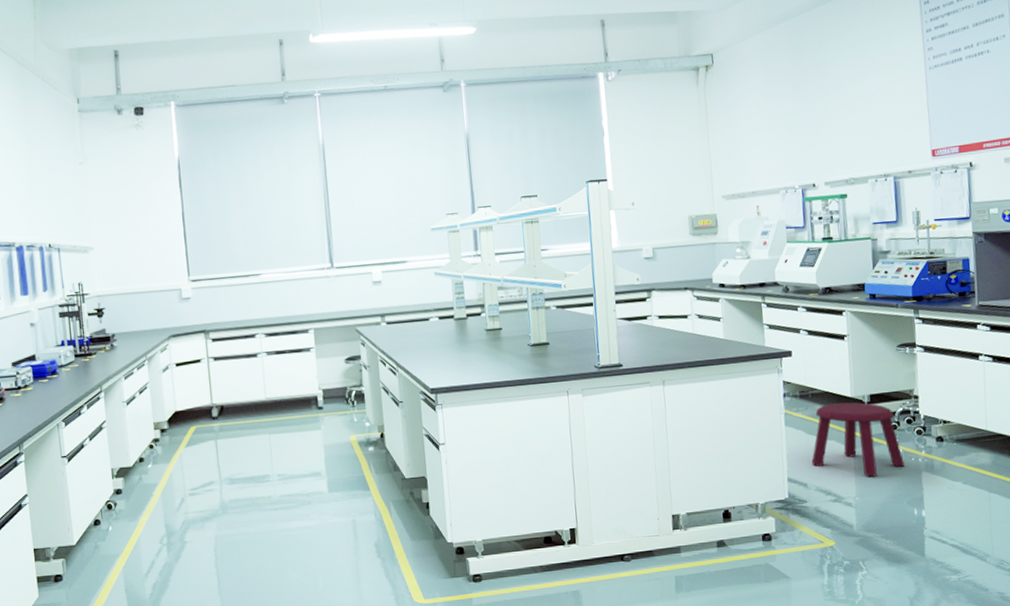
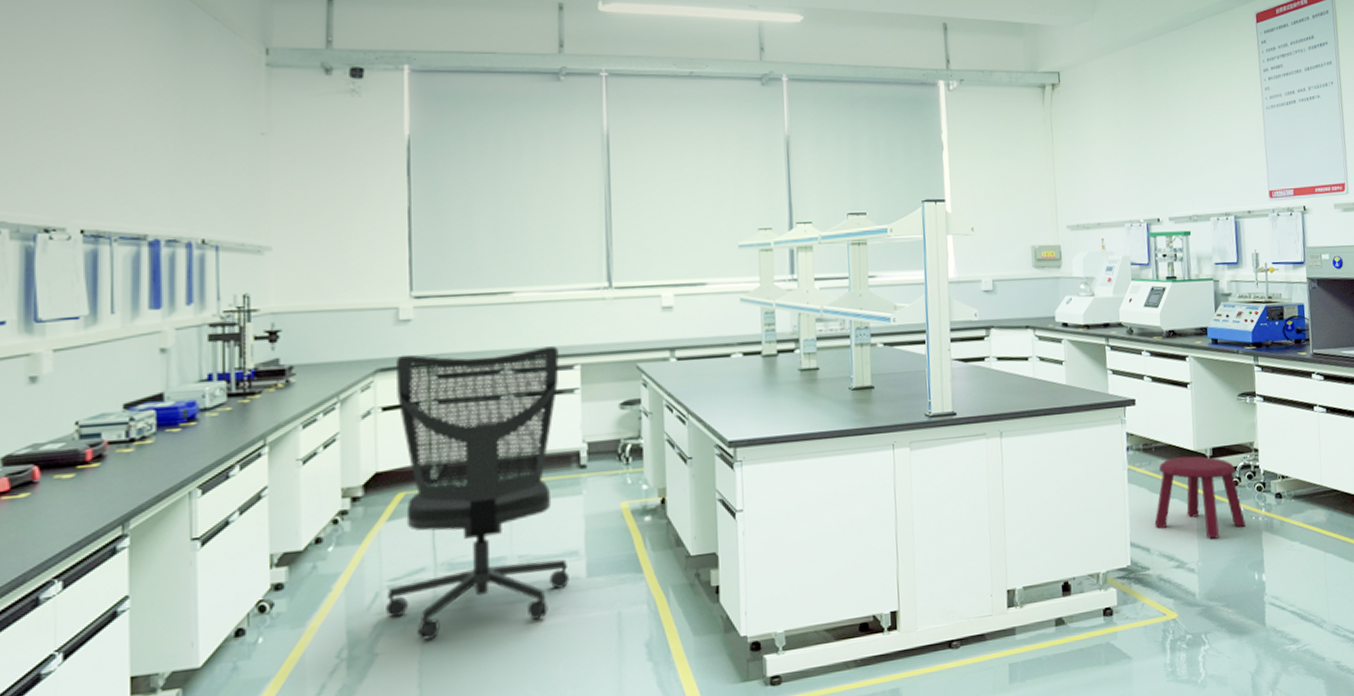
office chair: none [183,315,316,534] -> present [386,346,569,640]

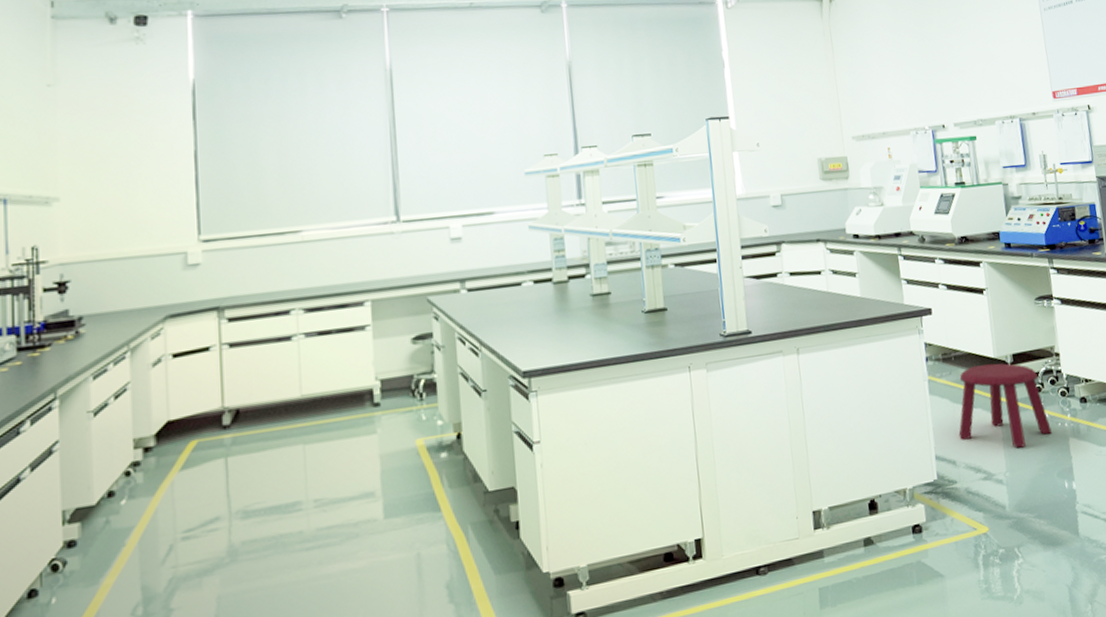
office chair: present [386,346,569,640] -> none [181,283,366,593]

